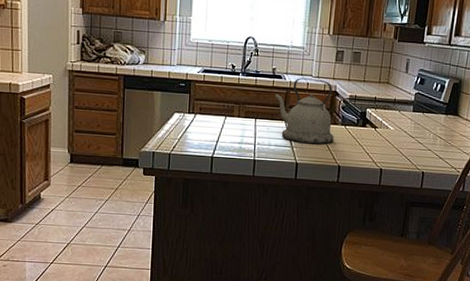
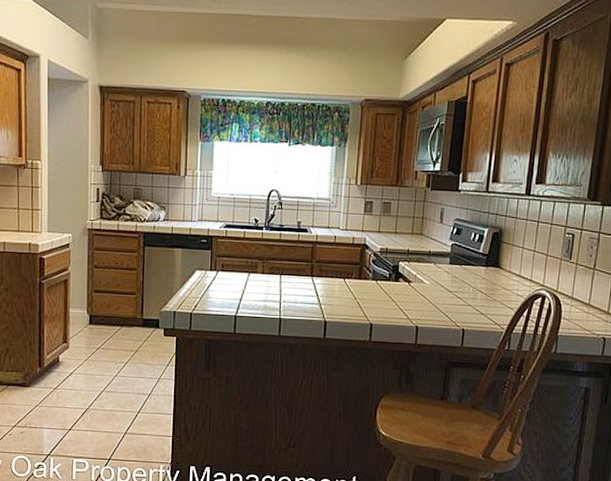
kettle: present [274,78,334,145] -> none [300,231,365,301]

